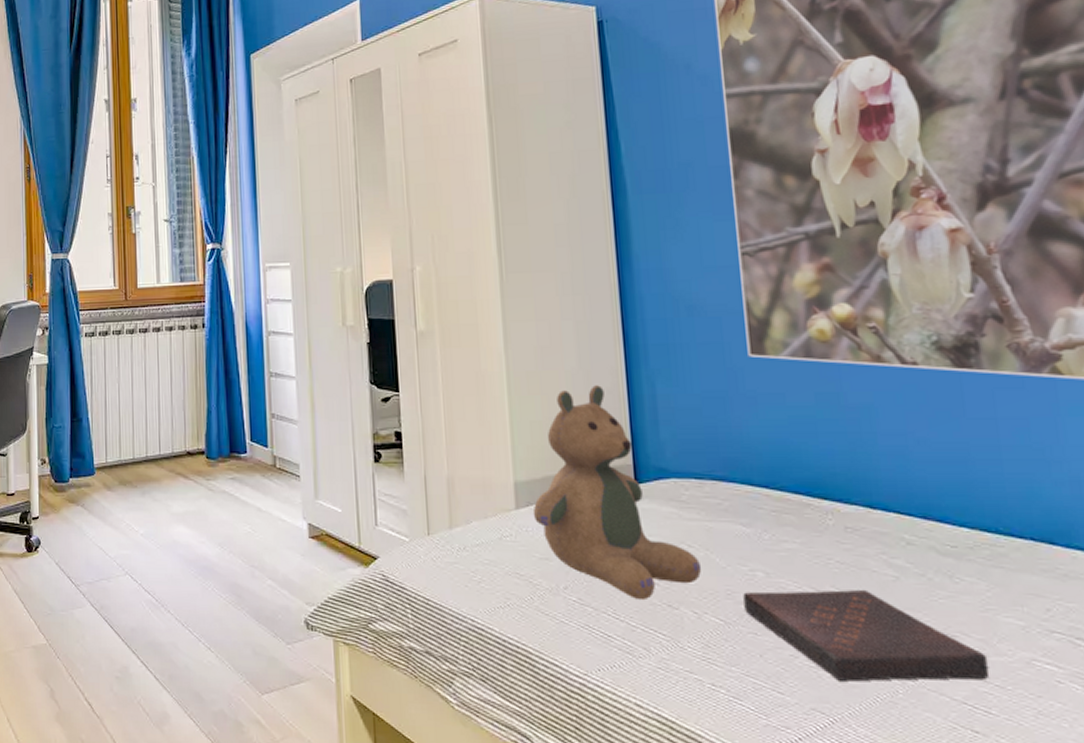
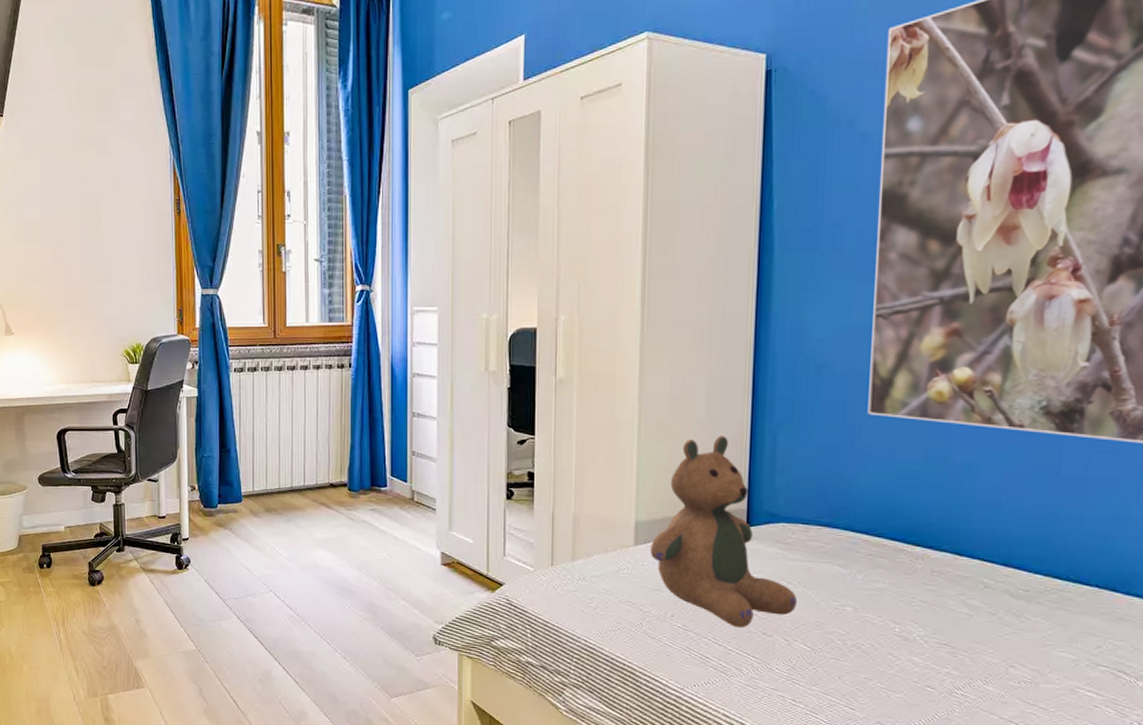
book: present [743,589,990,682] -> none [831,624,1038,703]

